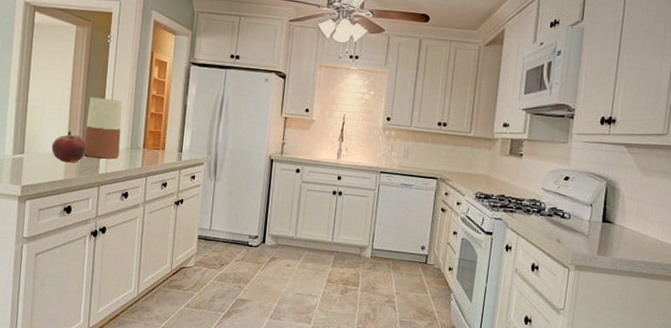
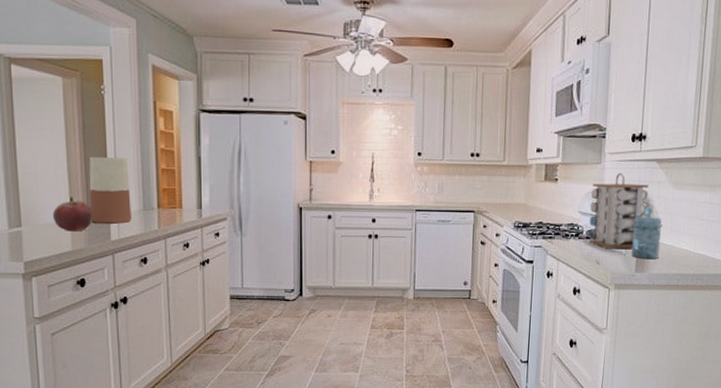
spice rack: none [551,153,616,231] -> present [589,173,649,250]
canister: none [594,190,629,244] -> present [631,206,663,260]

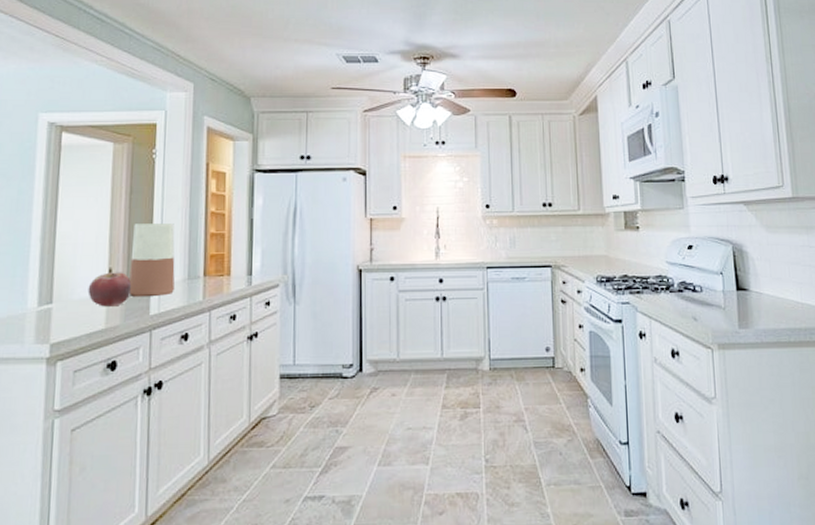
spice rack: present [589,173,649,250] -> none [677,217,741,303]
canister: present [631,206,663,260] -> none [728,253,763,313]

